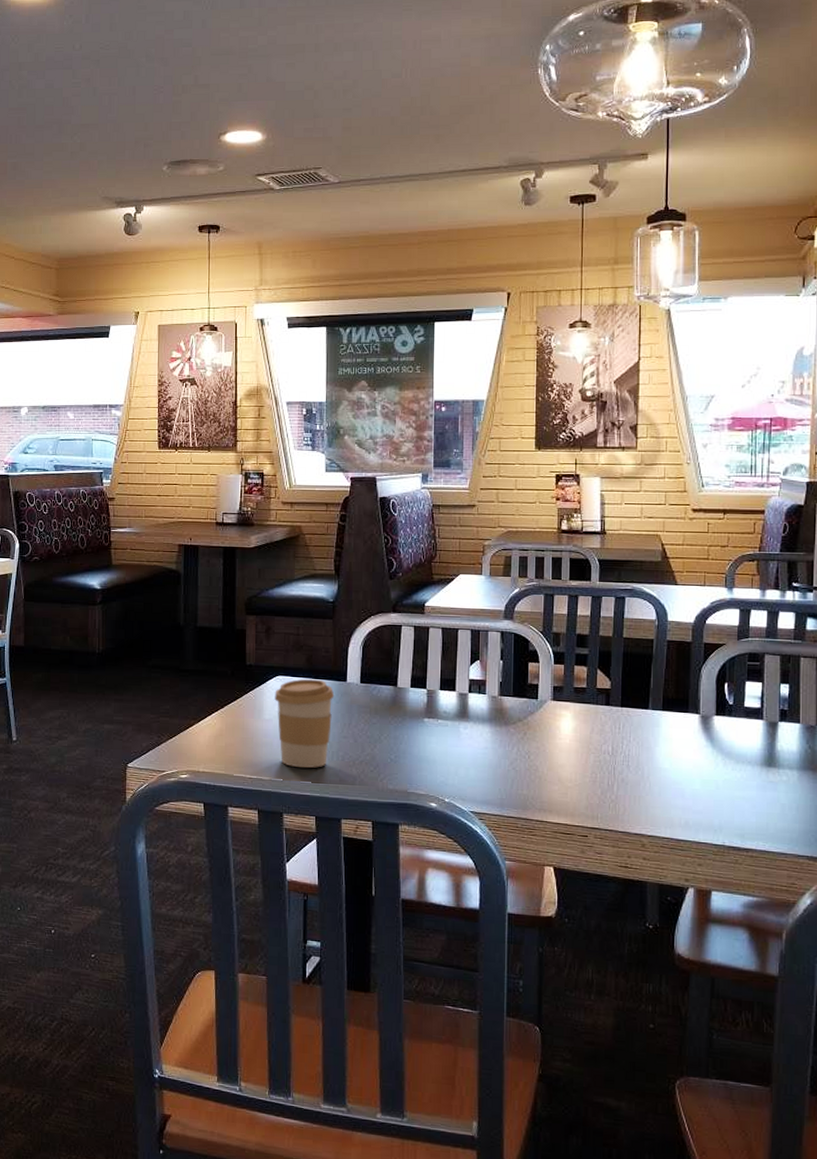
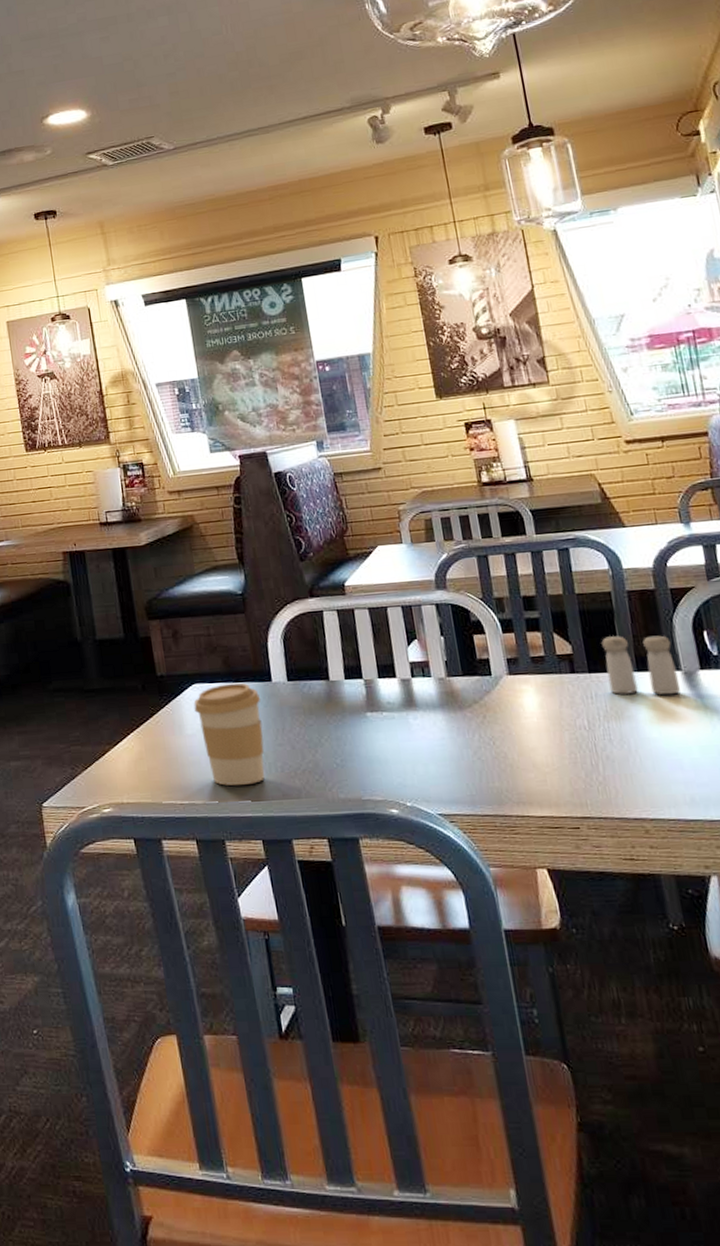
salt and pepper shaker: none [636,678,696,734] -> present [601,635,680,695]

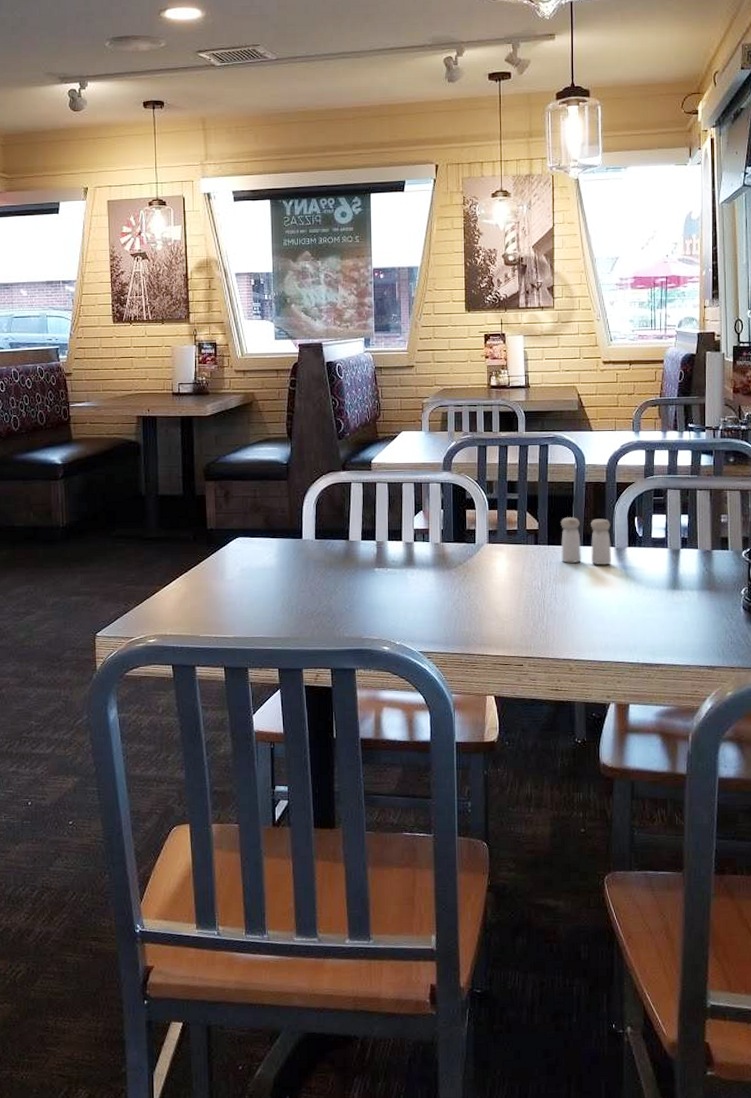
coffee cup: present [193,682,265,786] -> none [235,538,292,623]

